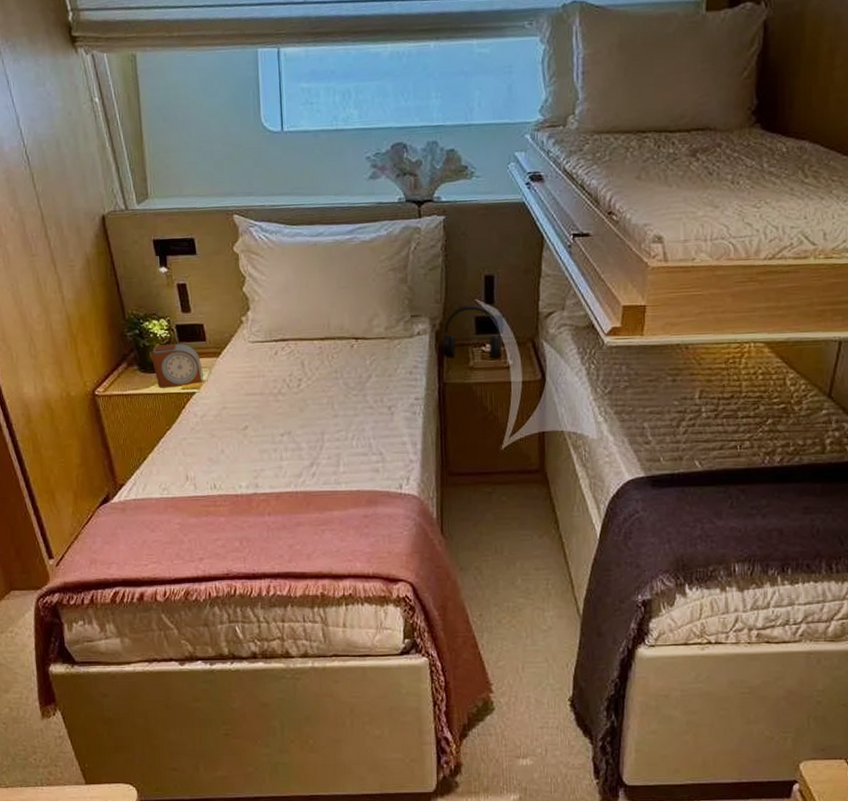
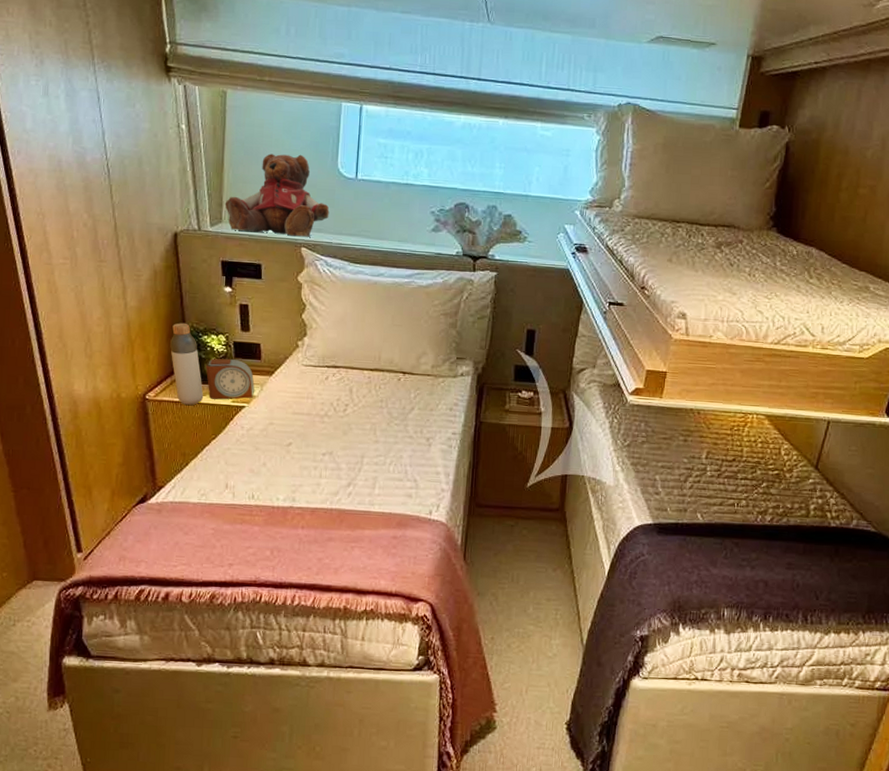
bottle: none [111,310,153,397] -> present [169,322,204,405]
teddy bear: none [149,113,259,205] -> present [224,154,330,237]
headphones: present [442,304,502,359] -> none [482,354,537,405]

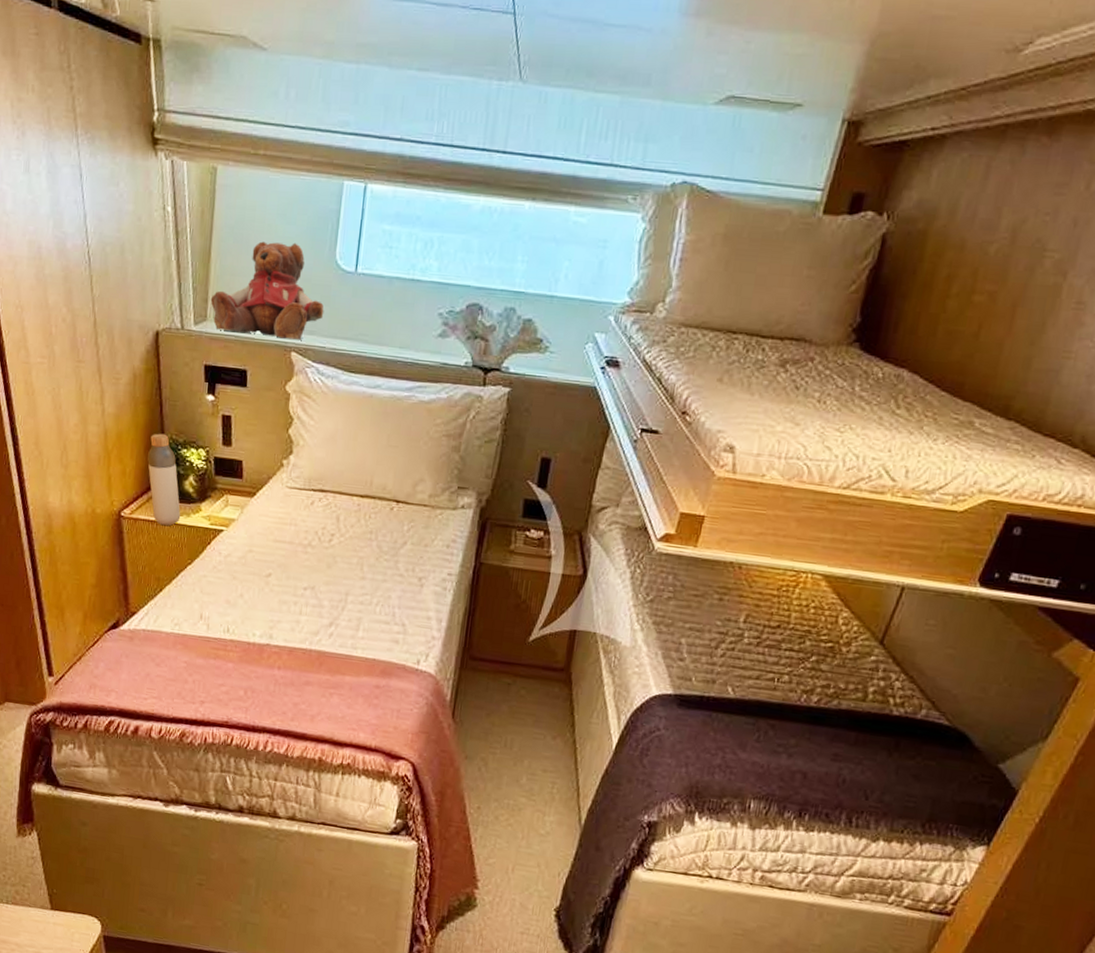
alarm clock: present [205,358,255,400] -> none [183,475,235,522]

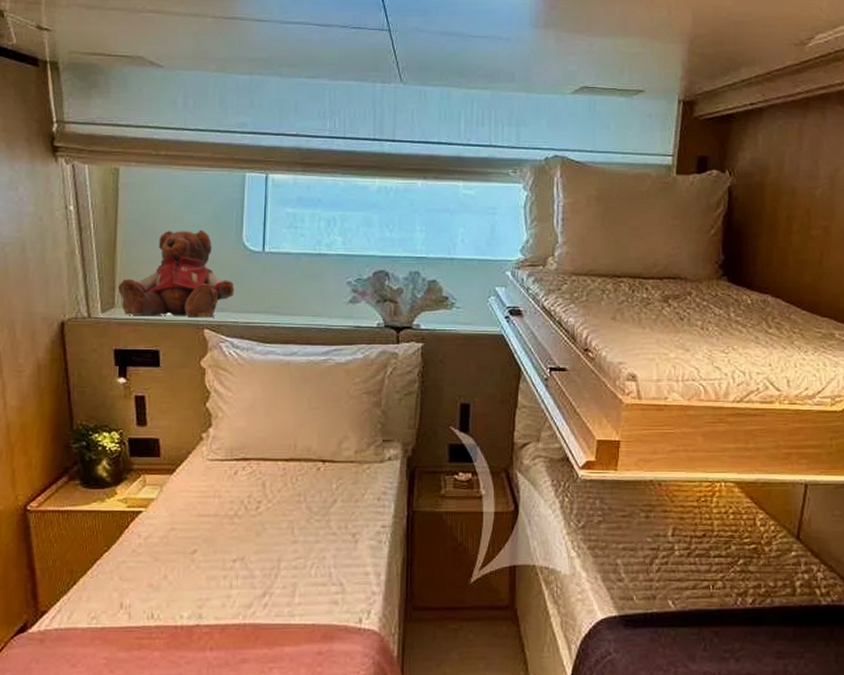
bottle: present [147,433,181,526] -> none [55,421,95,514]

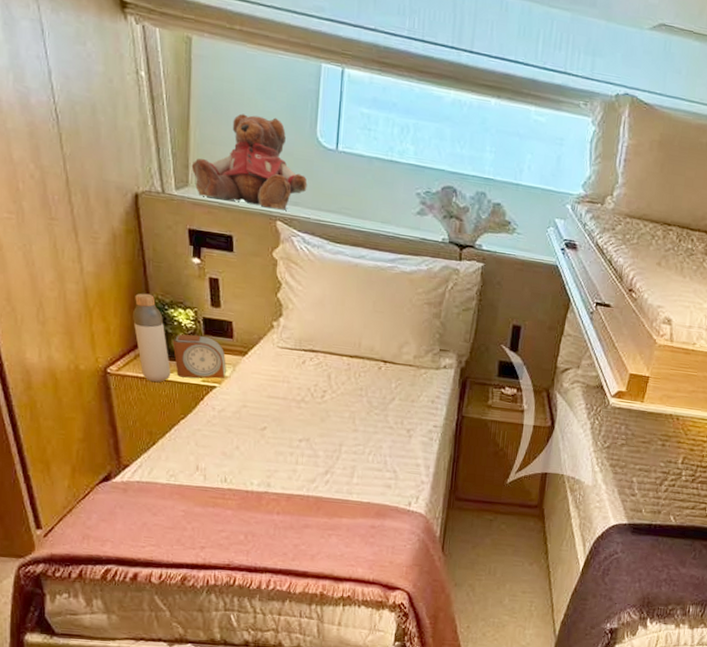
bottle: none [55,421,95,514] -> present [132,293,171,382]
alarm clock: none [96,457,153,505] -> present [172,334,226,379]

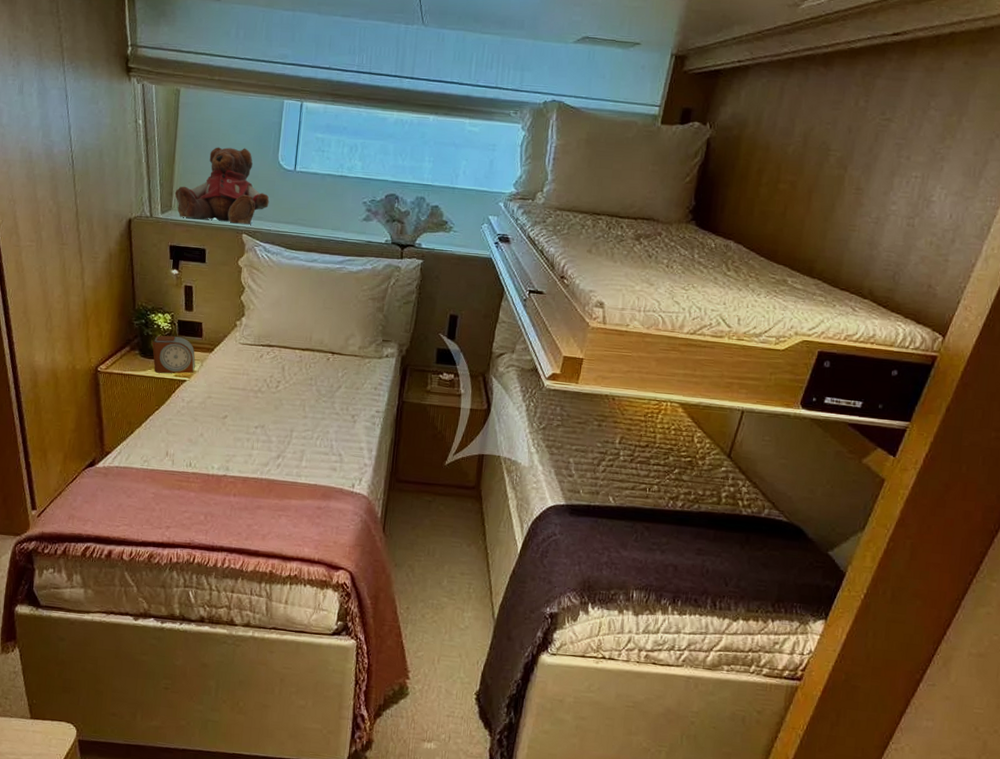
bottle: present [132,293,171,382] -> none [120,301,150,378]

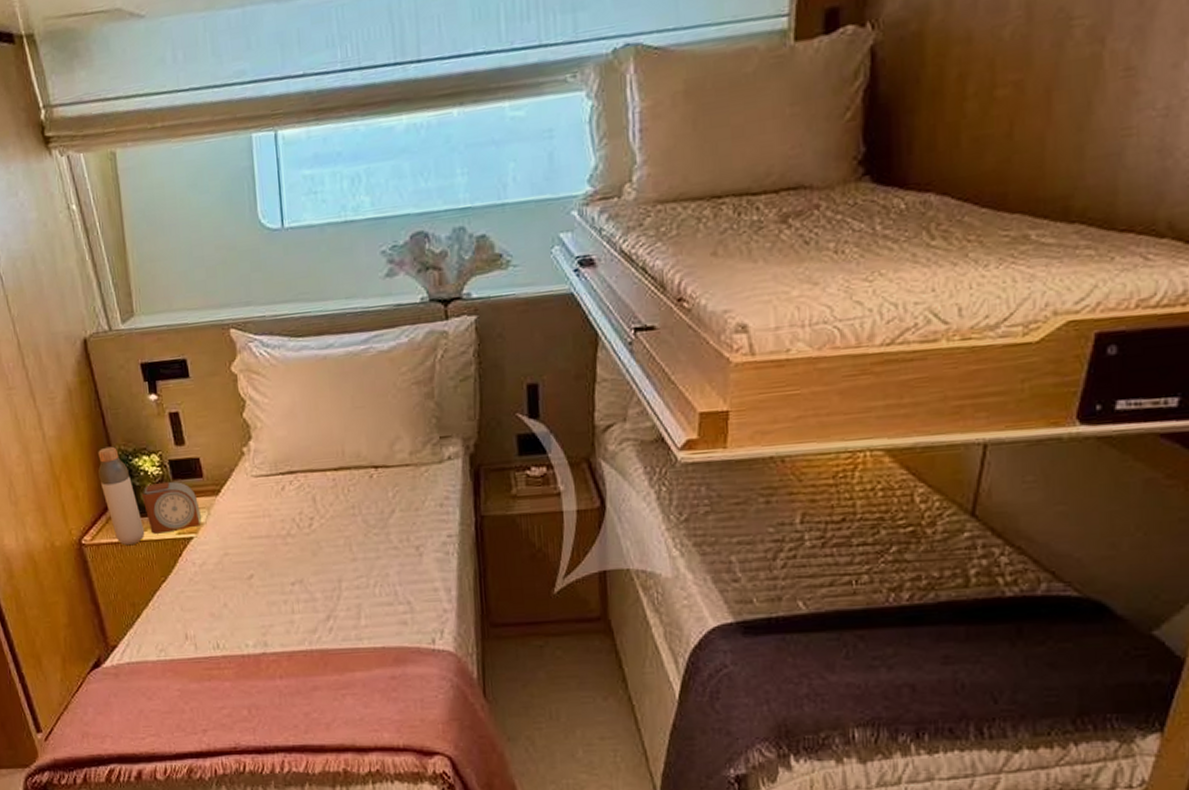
bottle: none [120,301,150,378] -> present [97,446,145,545]
teddy bear: present [174,147,269,225] -> none [134,211,257,323]

